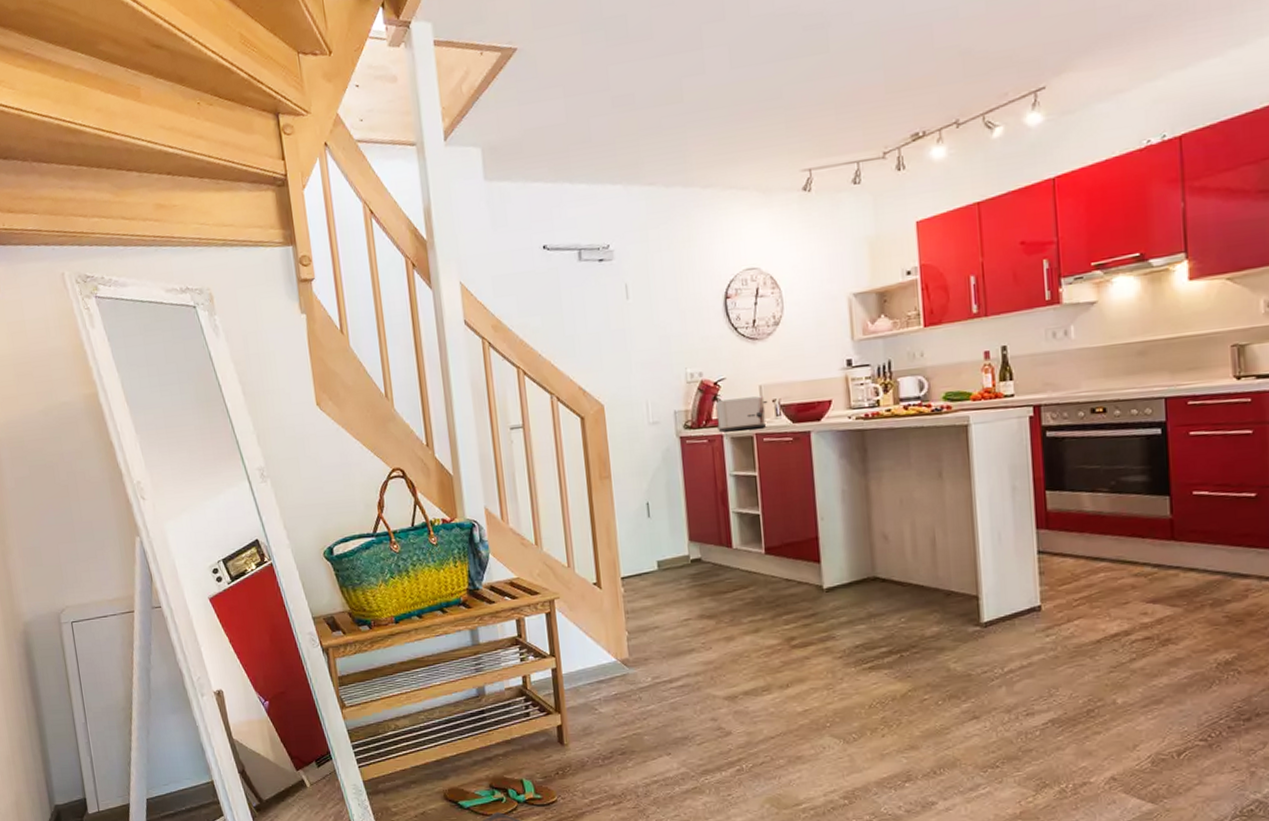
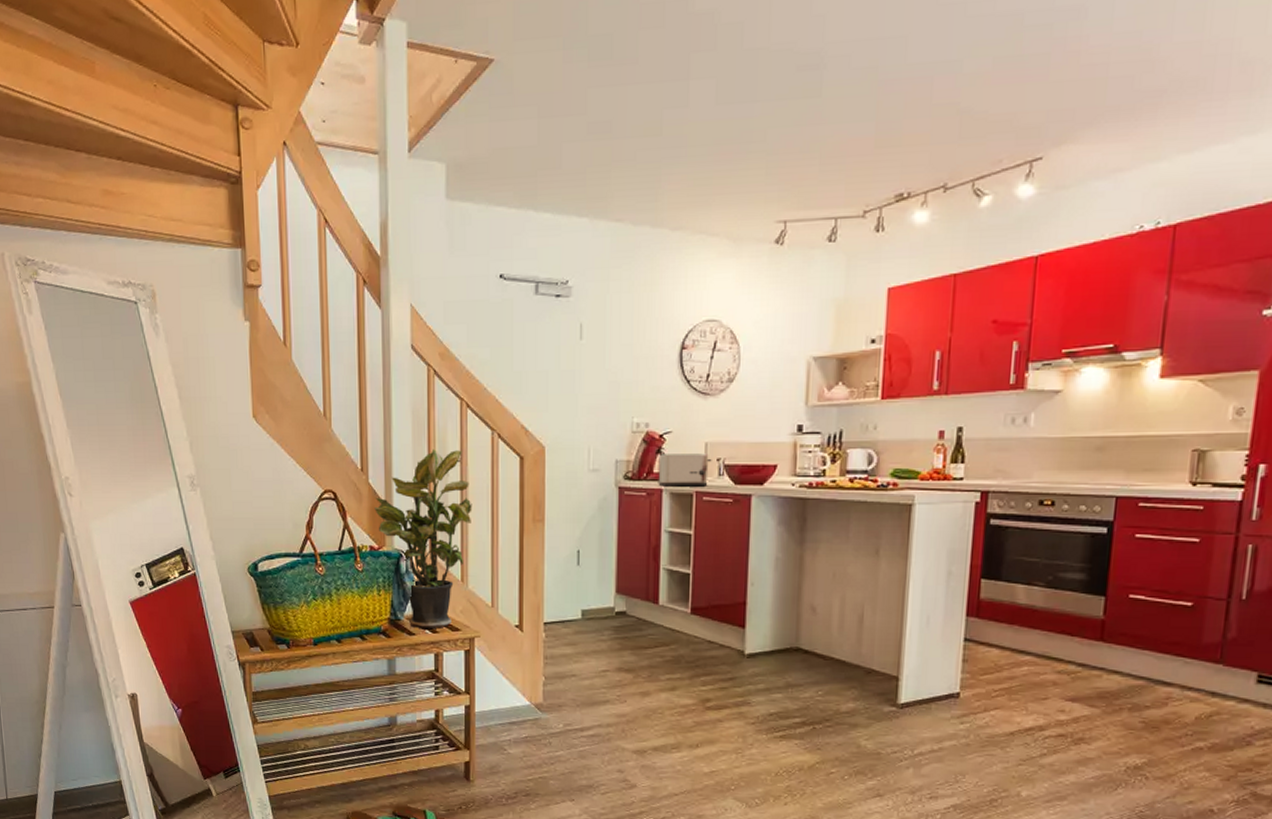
potted plant: none [443,417,539,596] -> present [374,449,472,628]

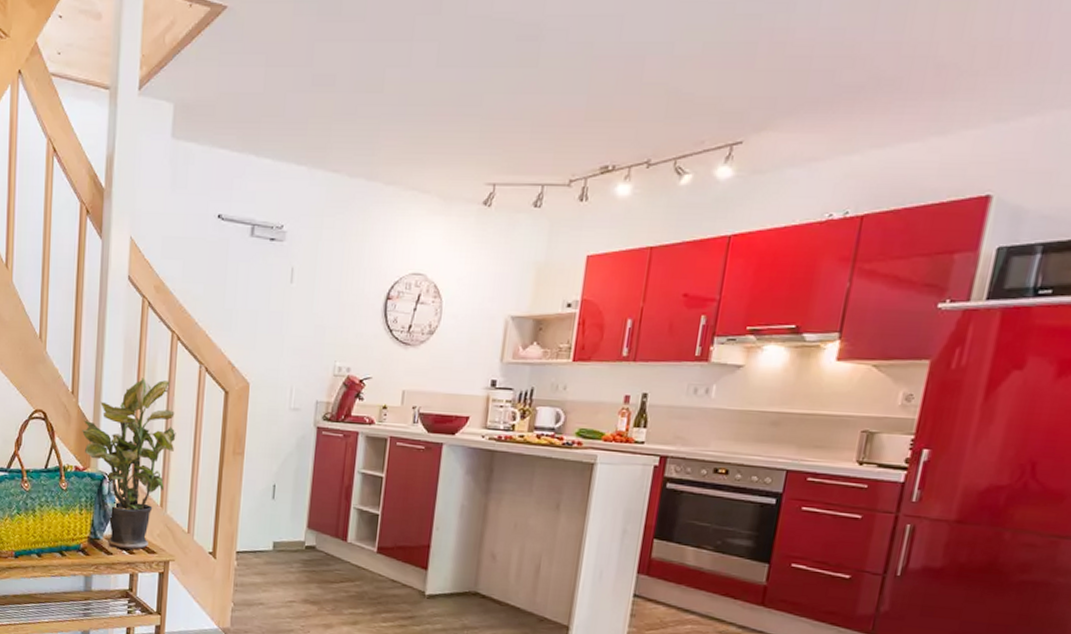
toaster: present [658,453,712,487] -> none [354,398,408,433]

